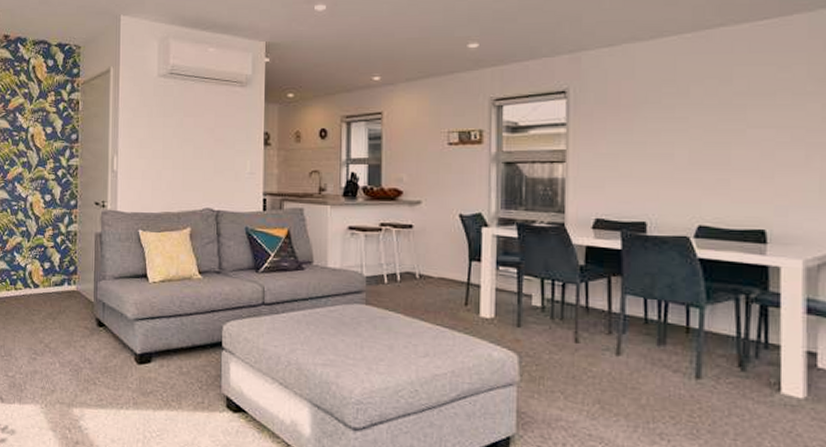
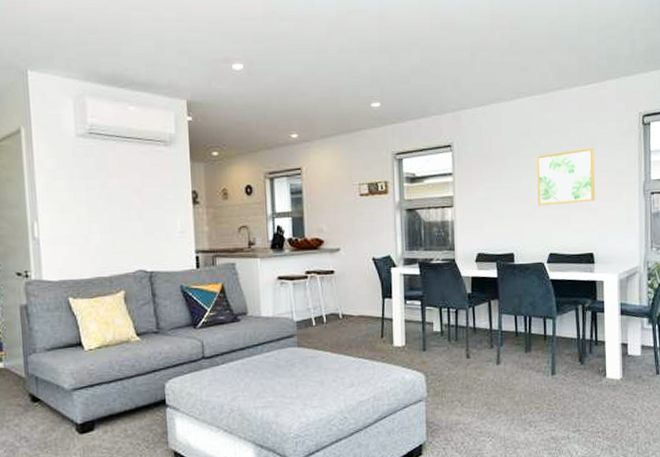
wall art: none [682,97,772,167] -> present [536,147,596,206]

